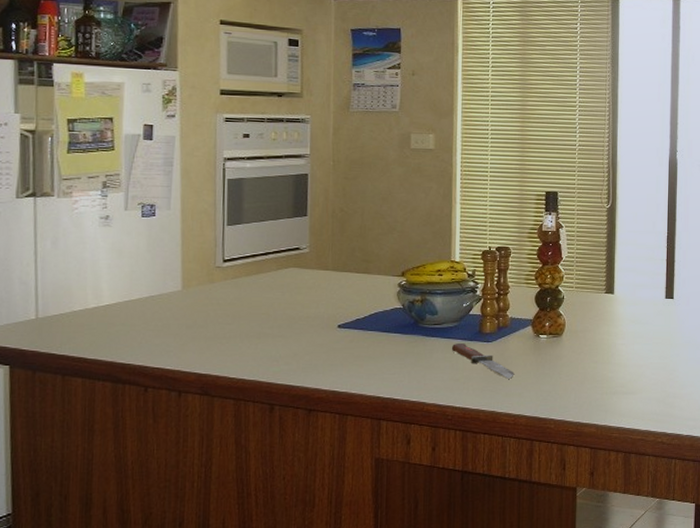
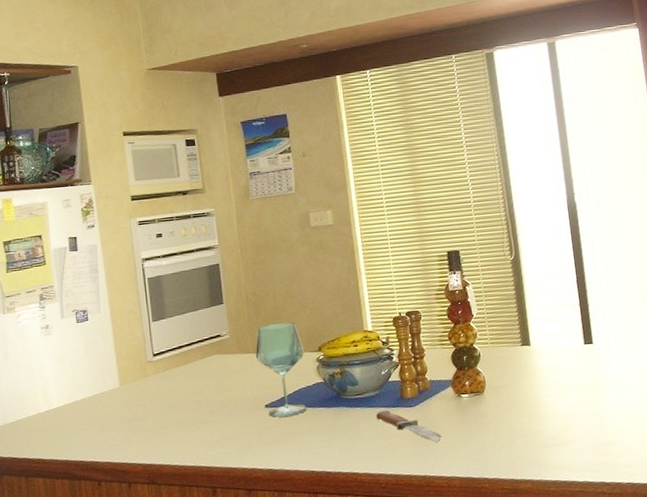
wine glass: none [334,242,387,339] -> present [255,322,307,417]

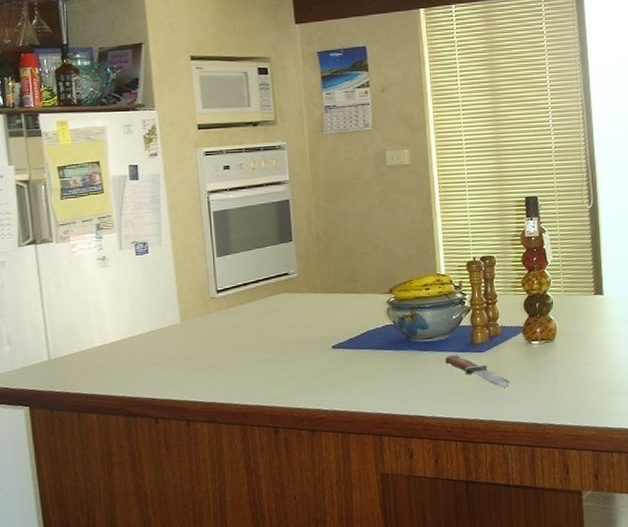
wine glass: present [255,322,307,417] -> none [324,262,375,359]

